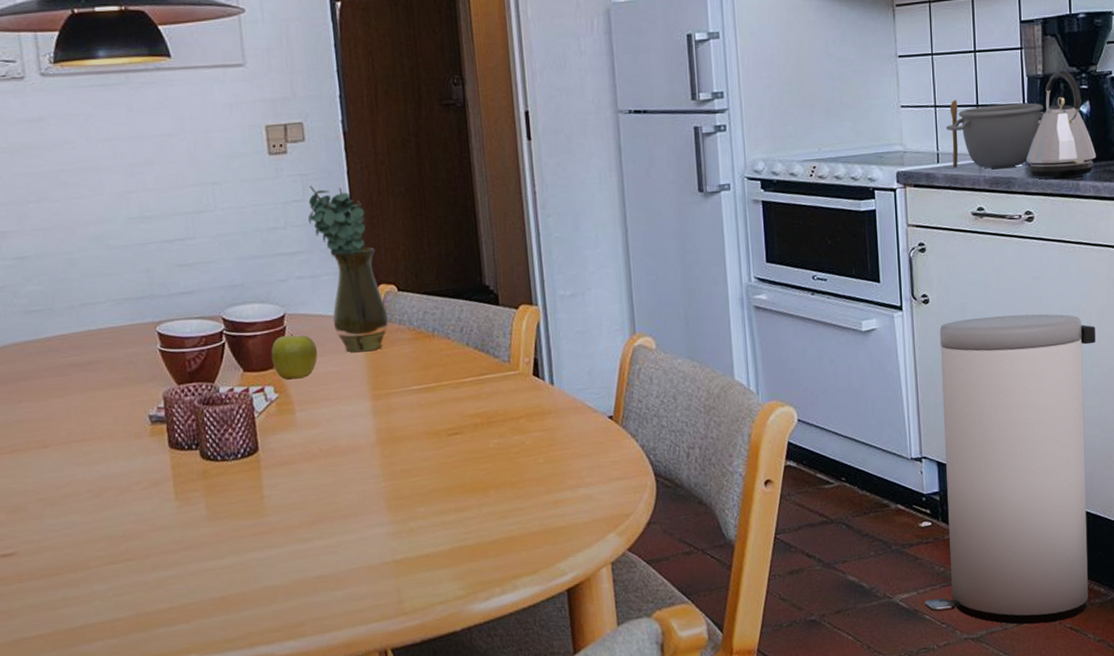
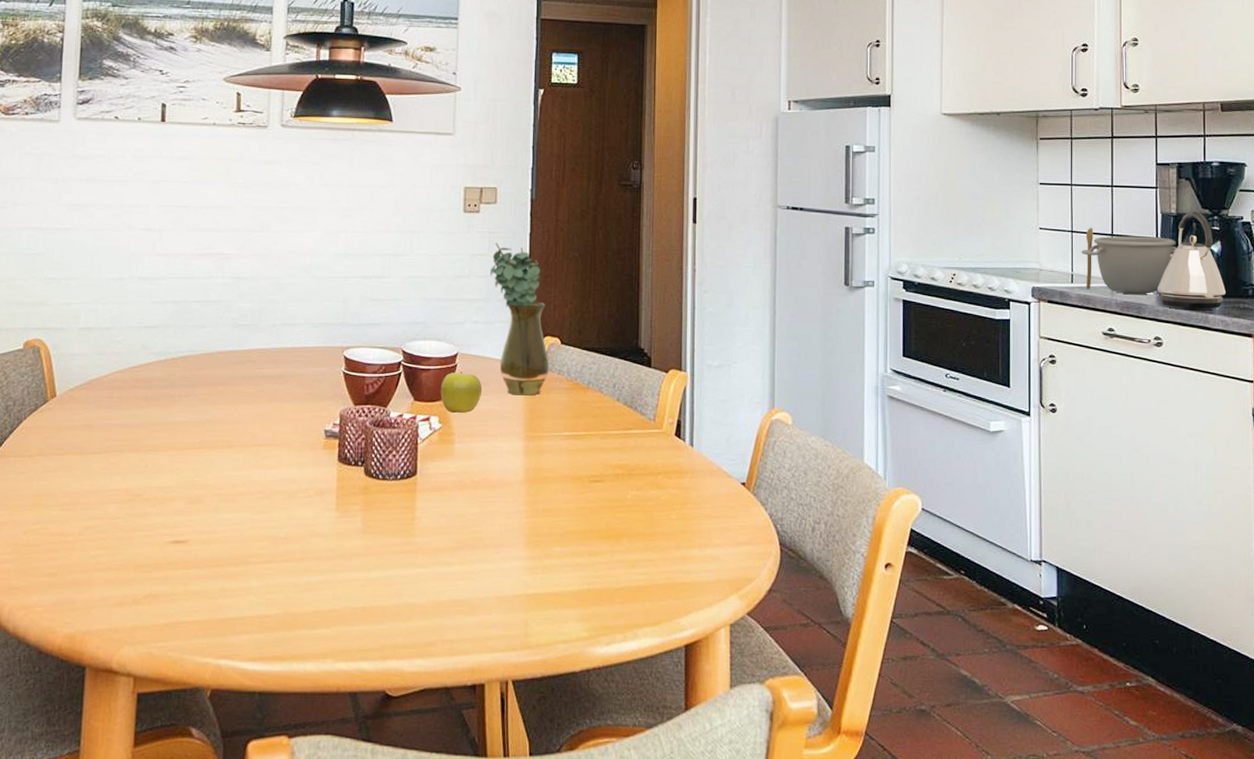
pedal bin: present [925,314,1095,624] -> none [1037,431,1220,746]

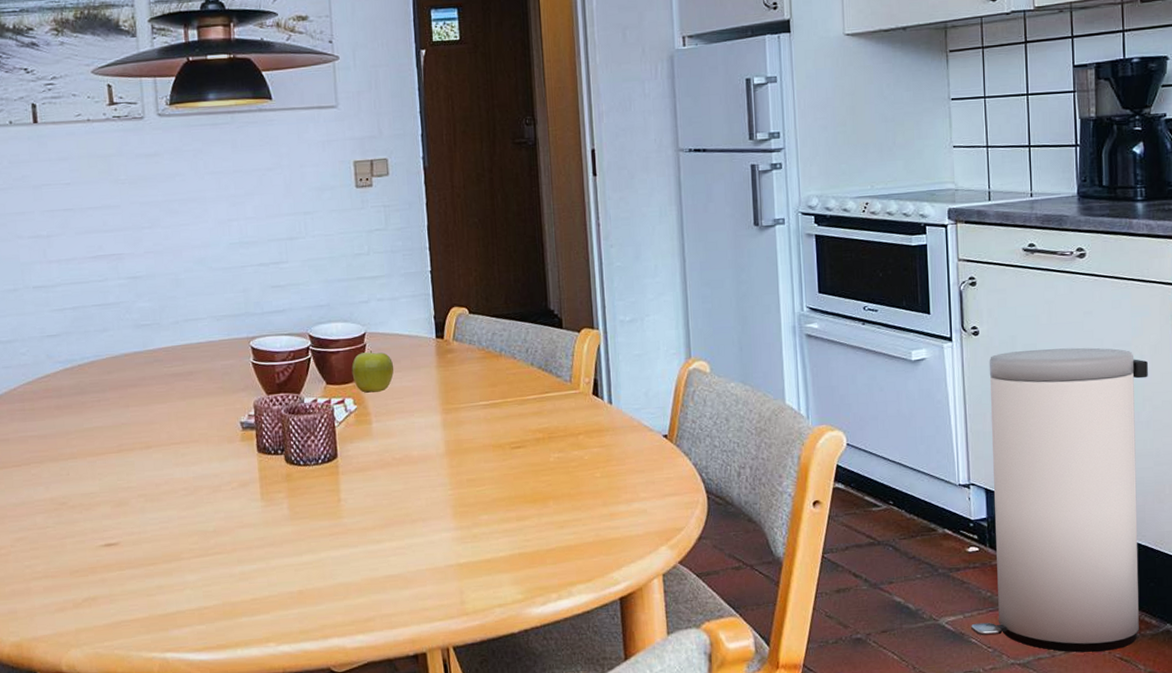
vase: present [489,242,550,396] -> none [389,215,460,370]
pedal bin: none [1037,431,1220,746] -> present [971,347,1148,652]
cooking pot: present [1081,227,1177,295] -> none [997,140,1098,207]
kettle: present [1157,211,1226,311] -> none [1077,113,1150,218]

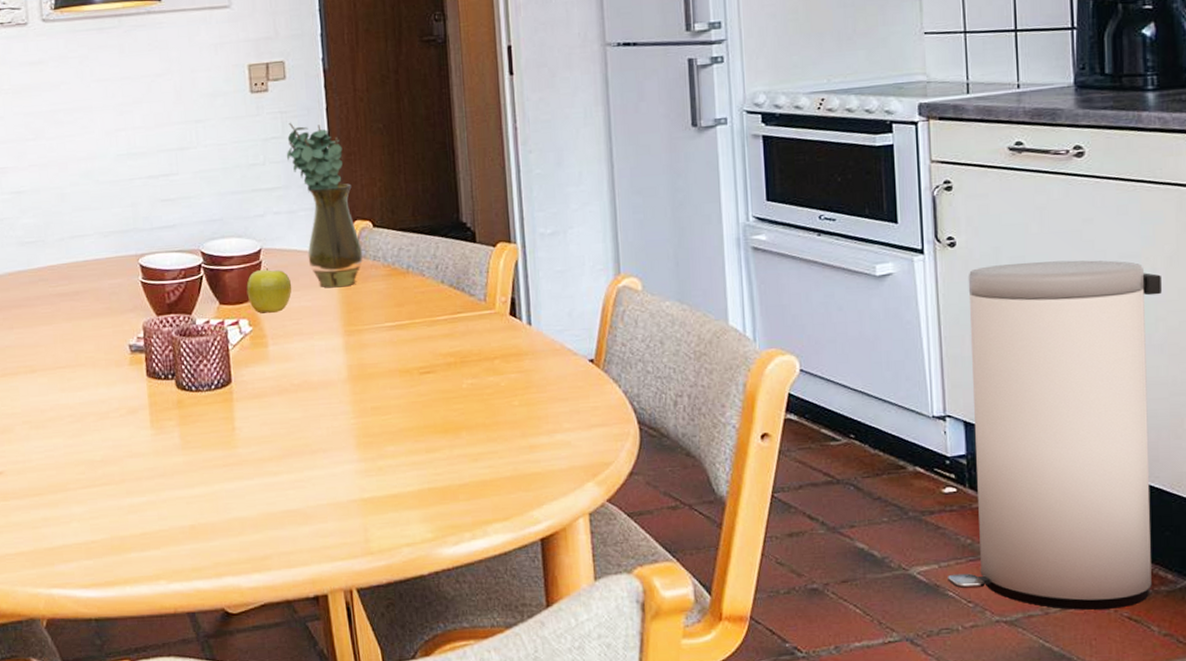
vase: none [389,215,460,370] -> present [286,122,363,288]

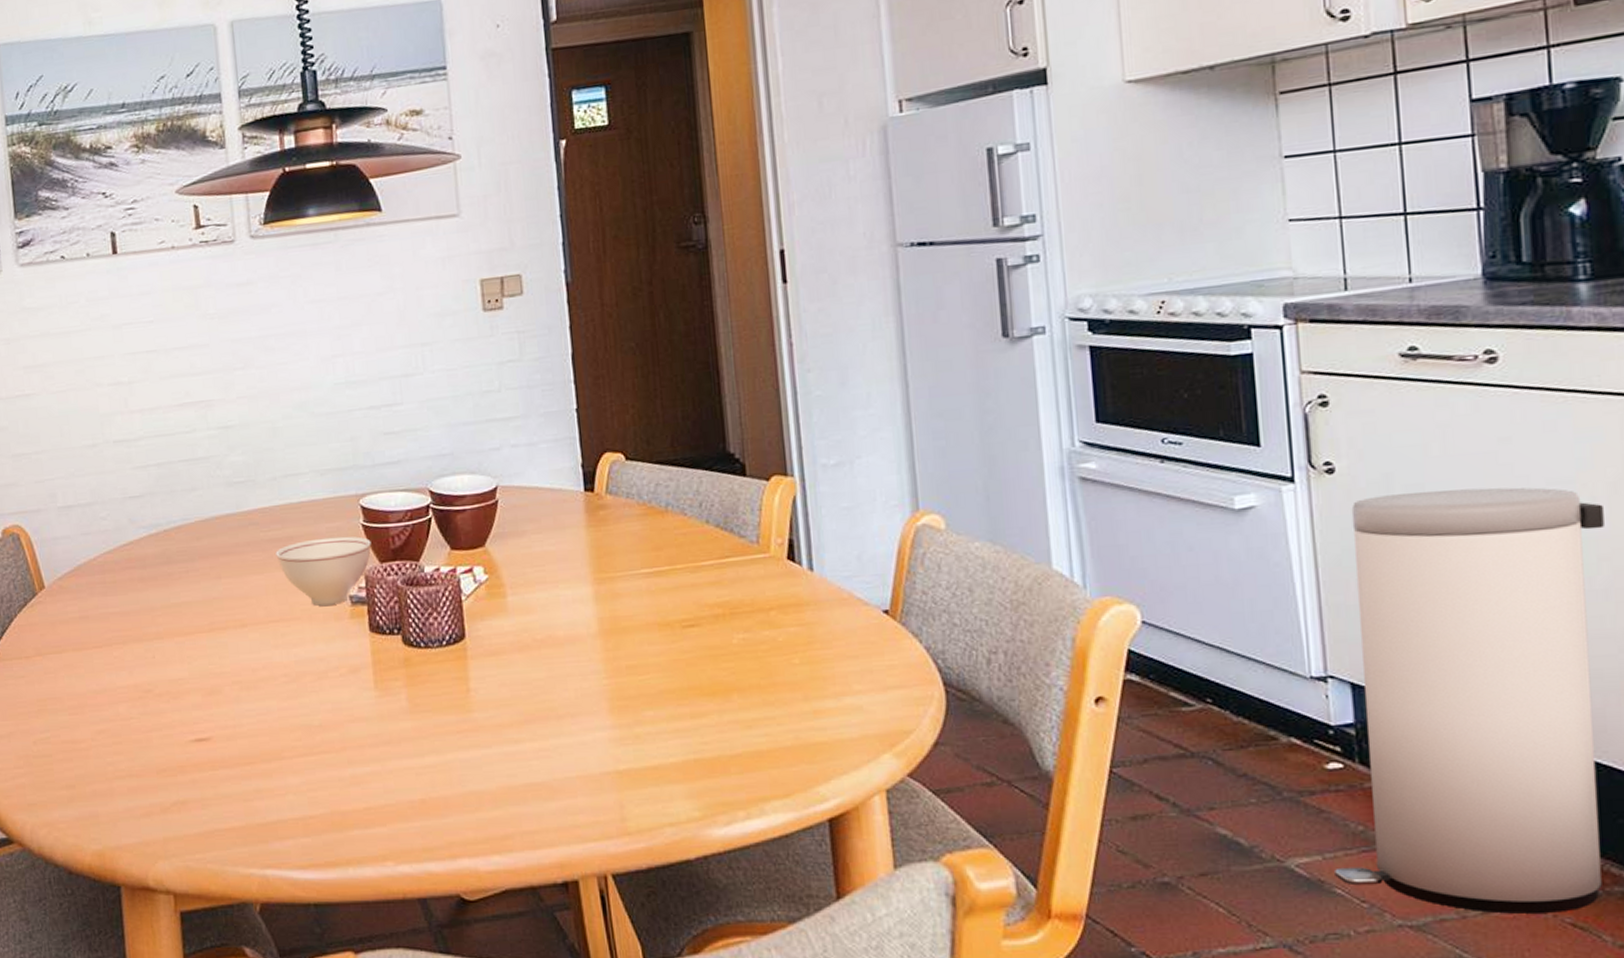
bowl: none [63,291,149,354] -> present [275,536,372,606]
fruit: present [246,268,292,314] -> none [480,508,533,560]
vase: present [286,122,363,288] -> none [524,343,615,530]

